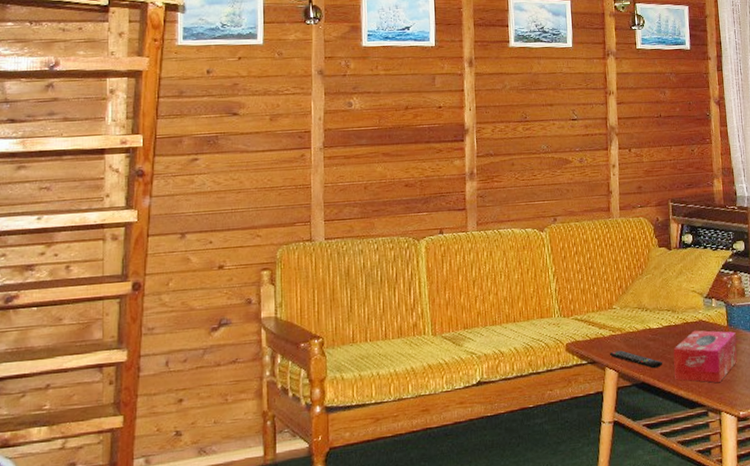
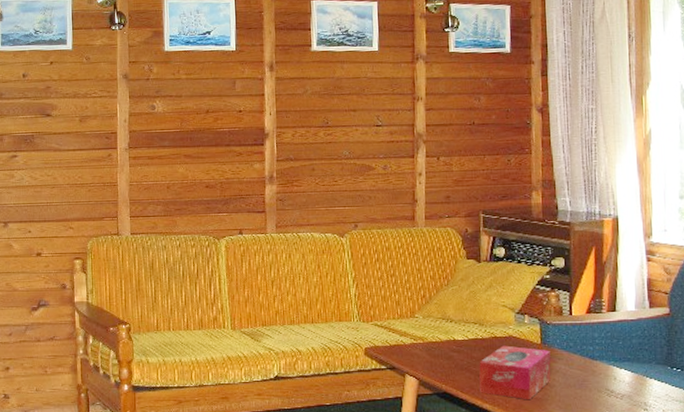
remote control: present [610,350,662,369] -> none [411,359,467,380]

